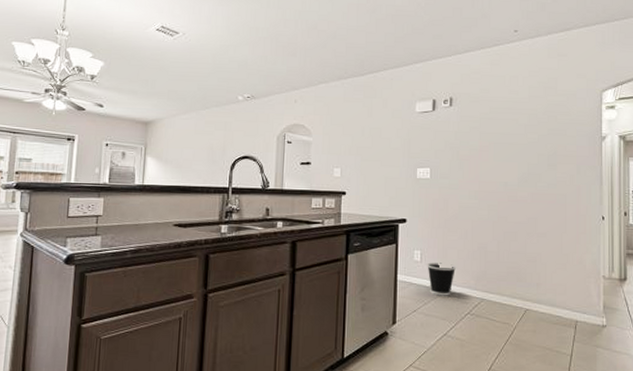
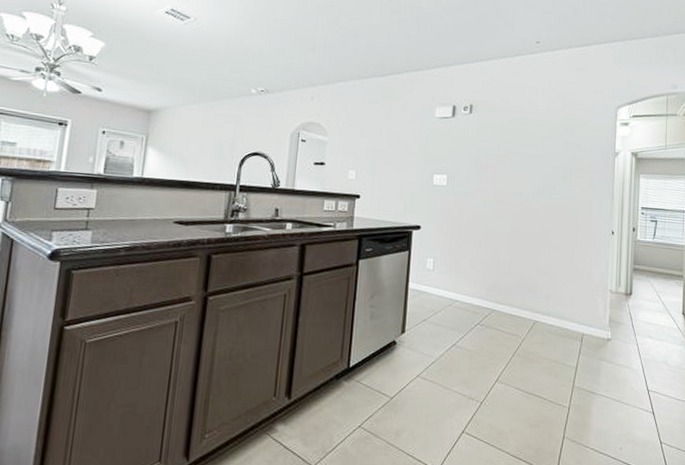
wastebasket: present [427,262,456,296] -> none [439,271,468,306]

